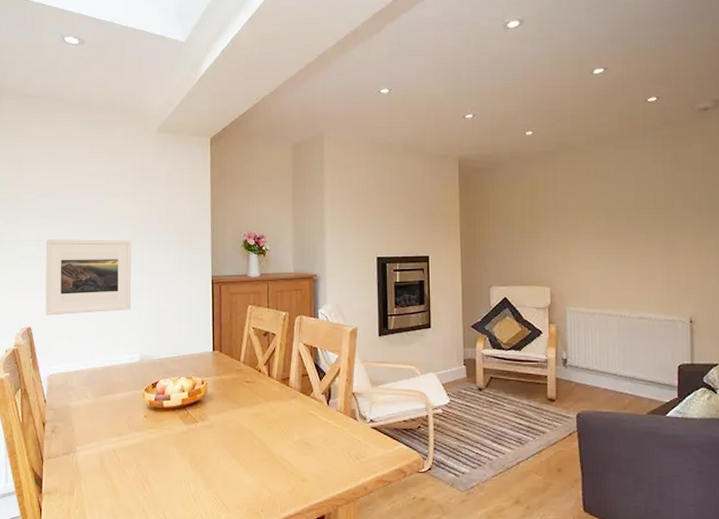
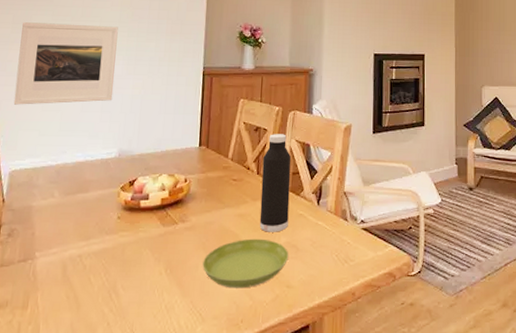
saucer: none [223,436,303,481] -> present [202,238,289,289]
water bottle: none [273,338,300,430] -> present [259,134,292,232]

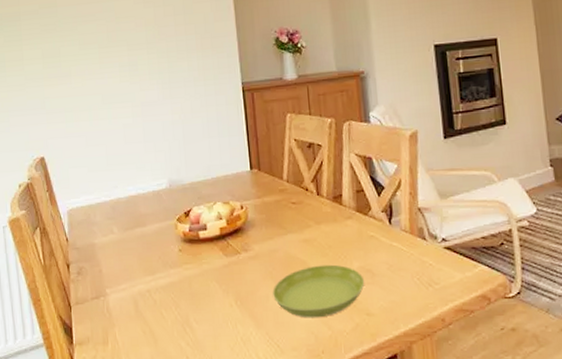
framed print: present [13,22,118,105] -> none [52,48,154,143]
water bottle: present [259,134,292,232] -> none [321,148,359,257]

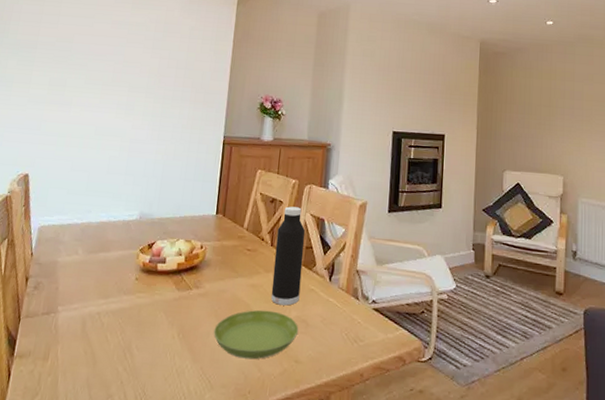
water bottle: none [321,148,359,257] -> present [271,206,306,306]

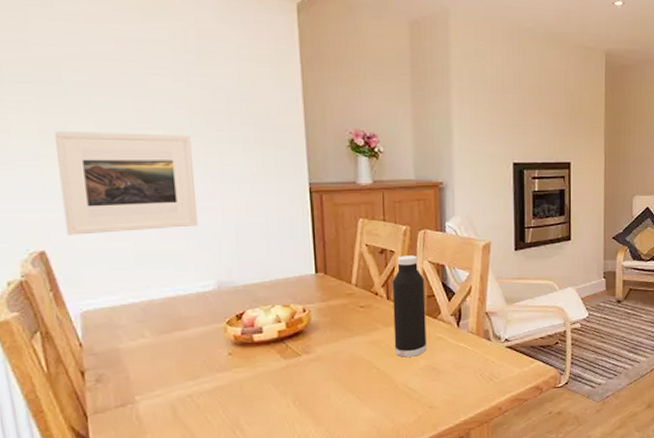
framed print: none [46,84,146,165] -> present [55,131,199,235]
saucer: present [213,309,299,360] -> none [335,364,430,414]

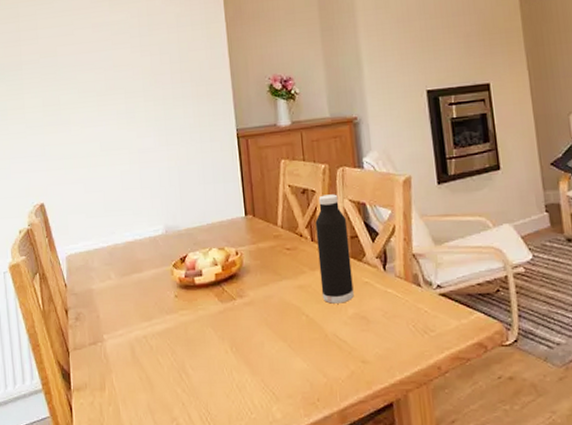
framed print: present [55,131,199,235] -> none [52,96,150,189]

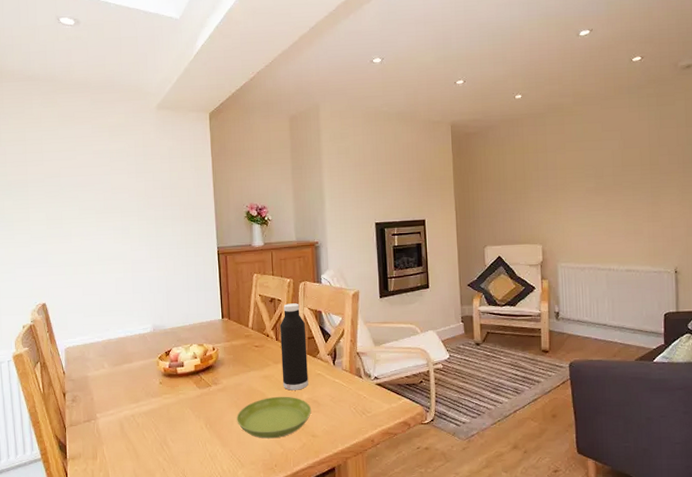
saucer: none [268,311,360,365] -> present [237,396,312,439]

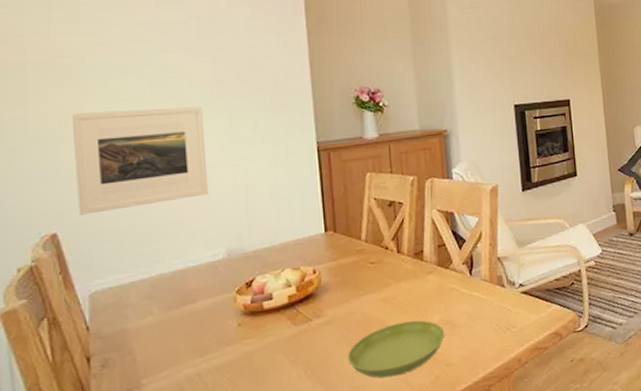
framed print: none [55,216,142,292] -> present [73,106,209,215]
water bottle: present [280,303,309,390] -> none [402,205,440,313]

